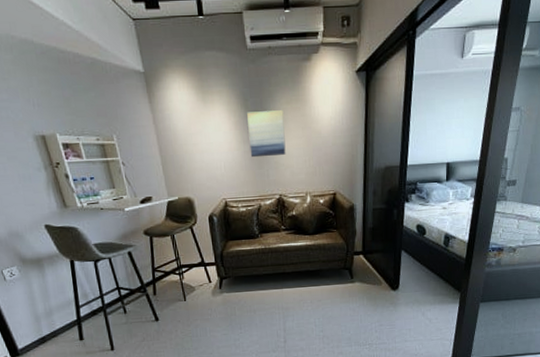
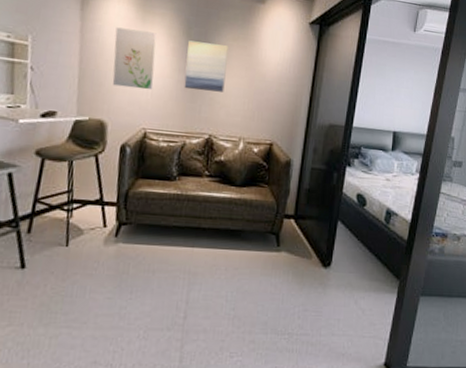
wall art: none [182,111,225,166] -> present [112,27,157,90]

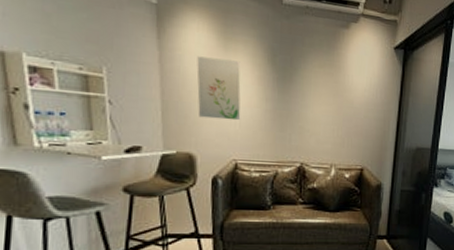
wall art: present [184,40,228,92] -> none [272,68,315,120]

